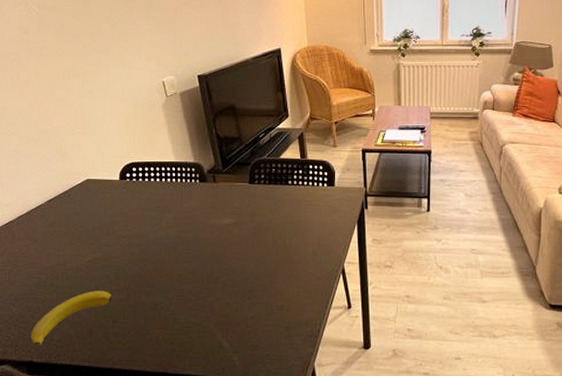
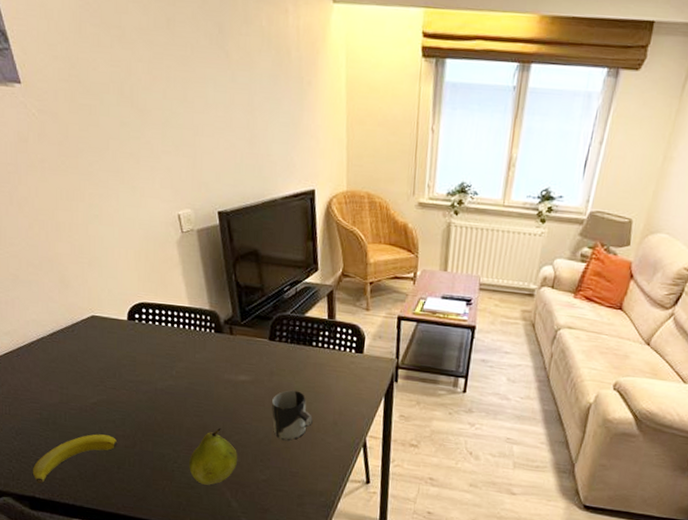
fruit: none [181,271,227,329] -> present [189,428,238,485]
cup: none [254,227,294,275] -> present [271,390,313,440]

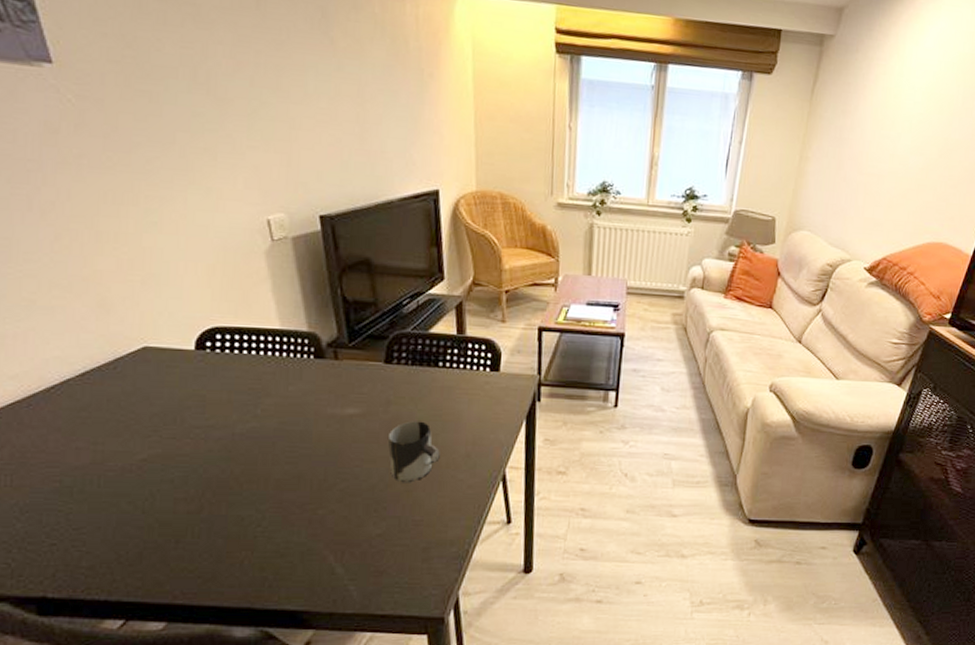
banana: present [33,434,118,484] -> none [45,500,177,577]
fruit: present [189,428,238,485] -> none [278,476,345,550]

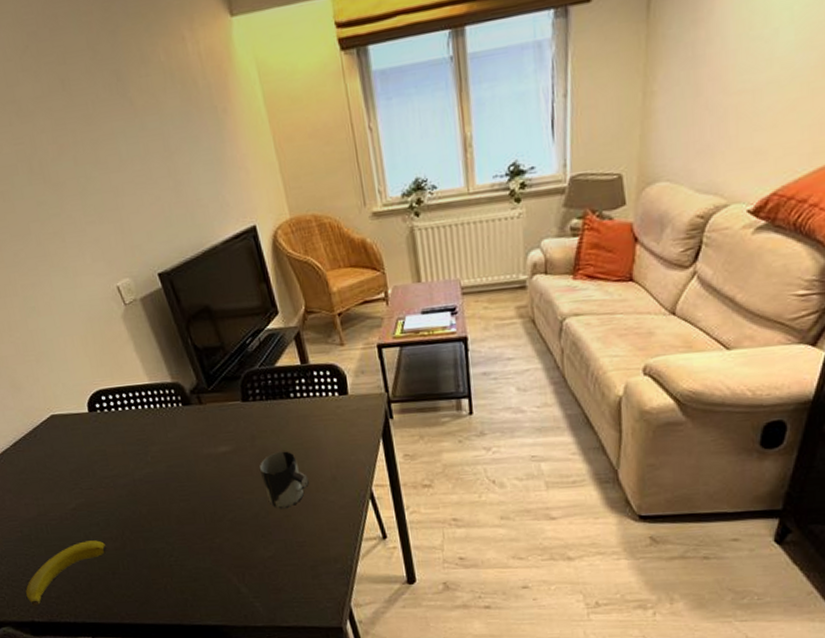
banana: none [45,500,177,577] -> present [26,540,107,606]

